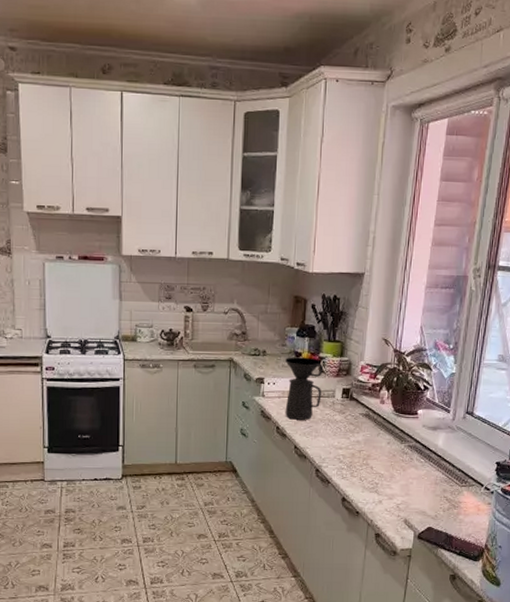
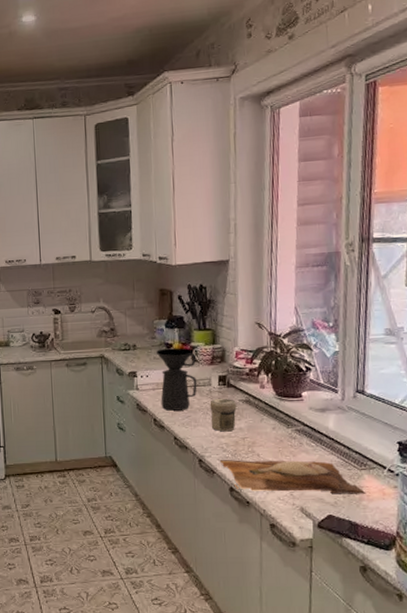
jar: none [331,410,357,444] -> present [210,398,237,432]
cutting board: none [334,470,463,509] -> present [218,459,365,494]

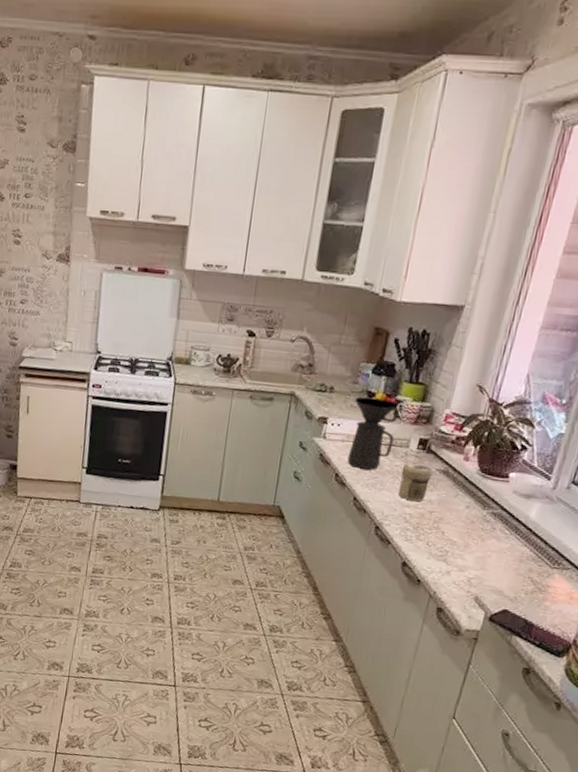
cutting board: present [218,459,365,494] -> none [397,529,551,594]

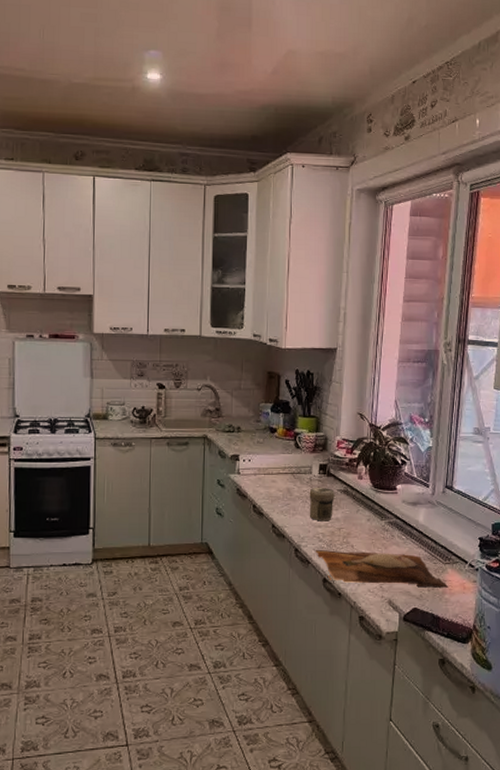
coffee maker: present [347,396,399,470] -> none [261,433,298,498]
cutting board: none [397,529,551,594] -> present [314,549,448,588]

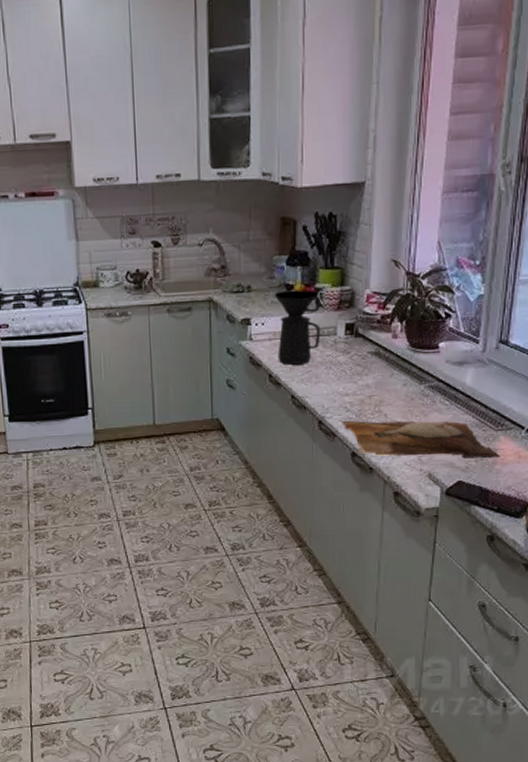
coffee maker: none [261,433,298,498] -> present [275,290,321,365]
jar: present [309,487,335,521] -> none [334,349,364,389]

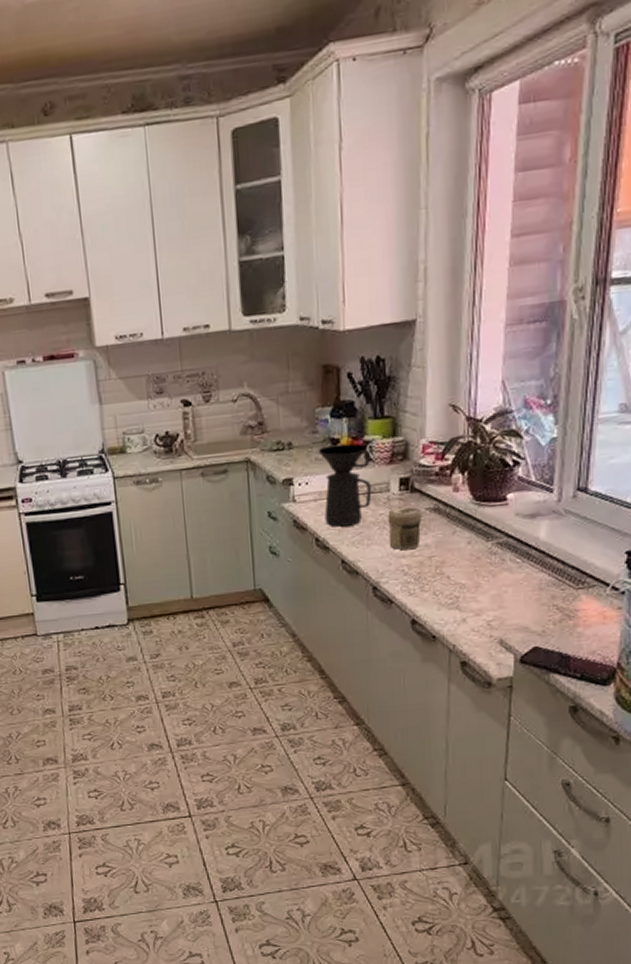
jar: none [334,349,364,389] -> present [387,507,422,551]
cutting board: present [340,420,499,458] -> none [397,581,581,623]

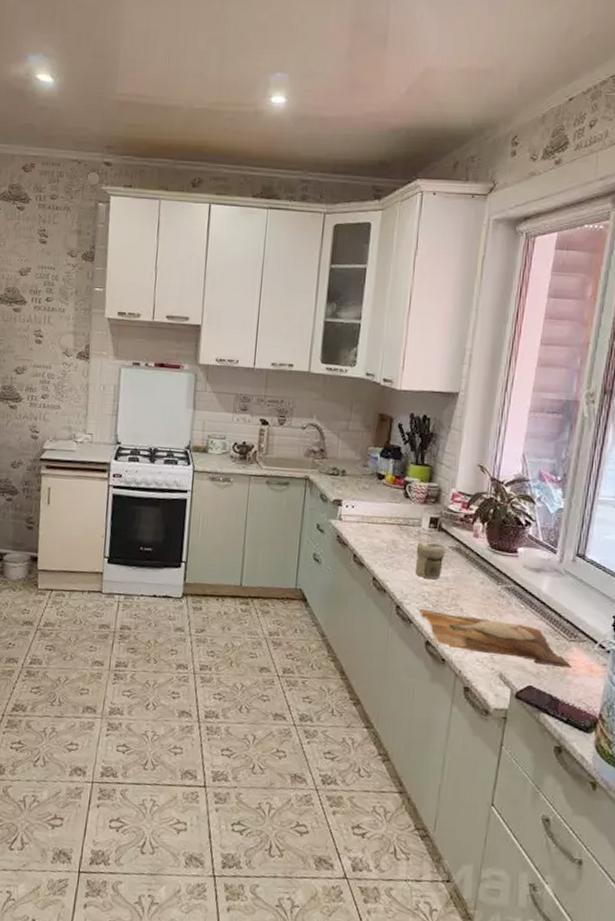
coffee maker: present [319,443,372,527] -> none [363,479,408,550]
cutting board: none [397,581,581,623] -> present [417,608,571,668]

